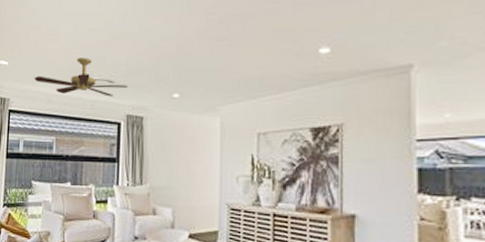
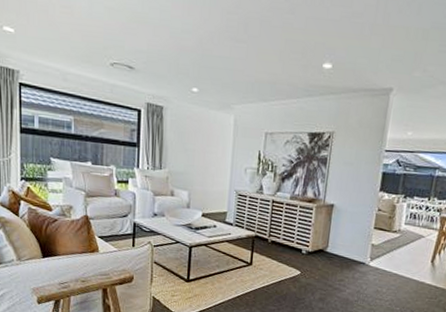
ceiling fan: present [34,57,128,97] -> none [46,37,149,83]

